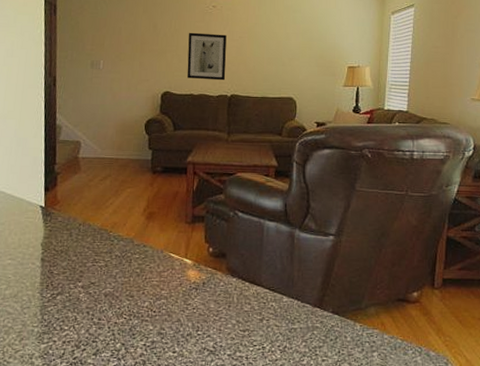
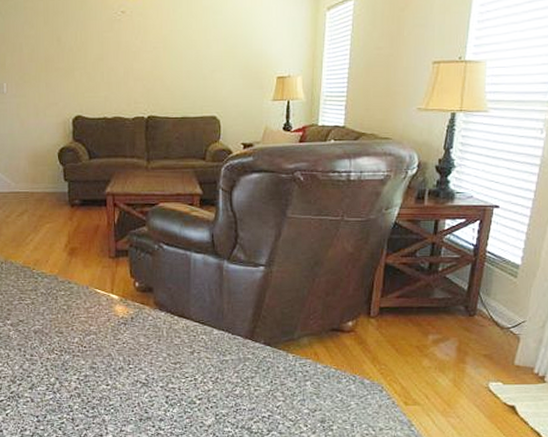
wall art: present [187,32,227,81] -> none [96,45,141,100]

